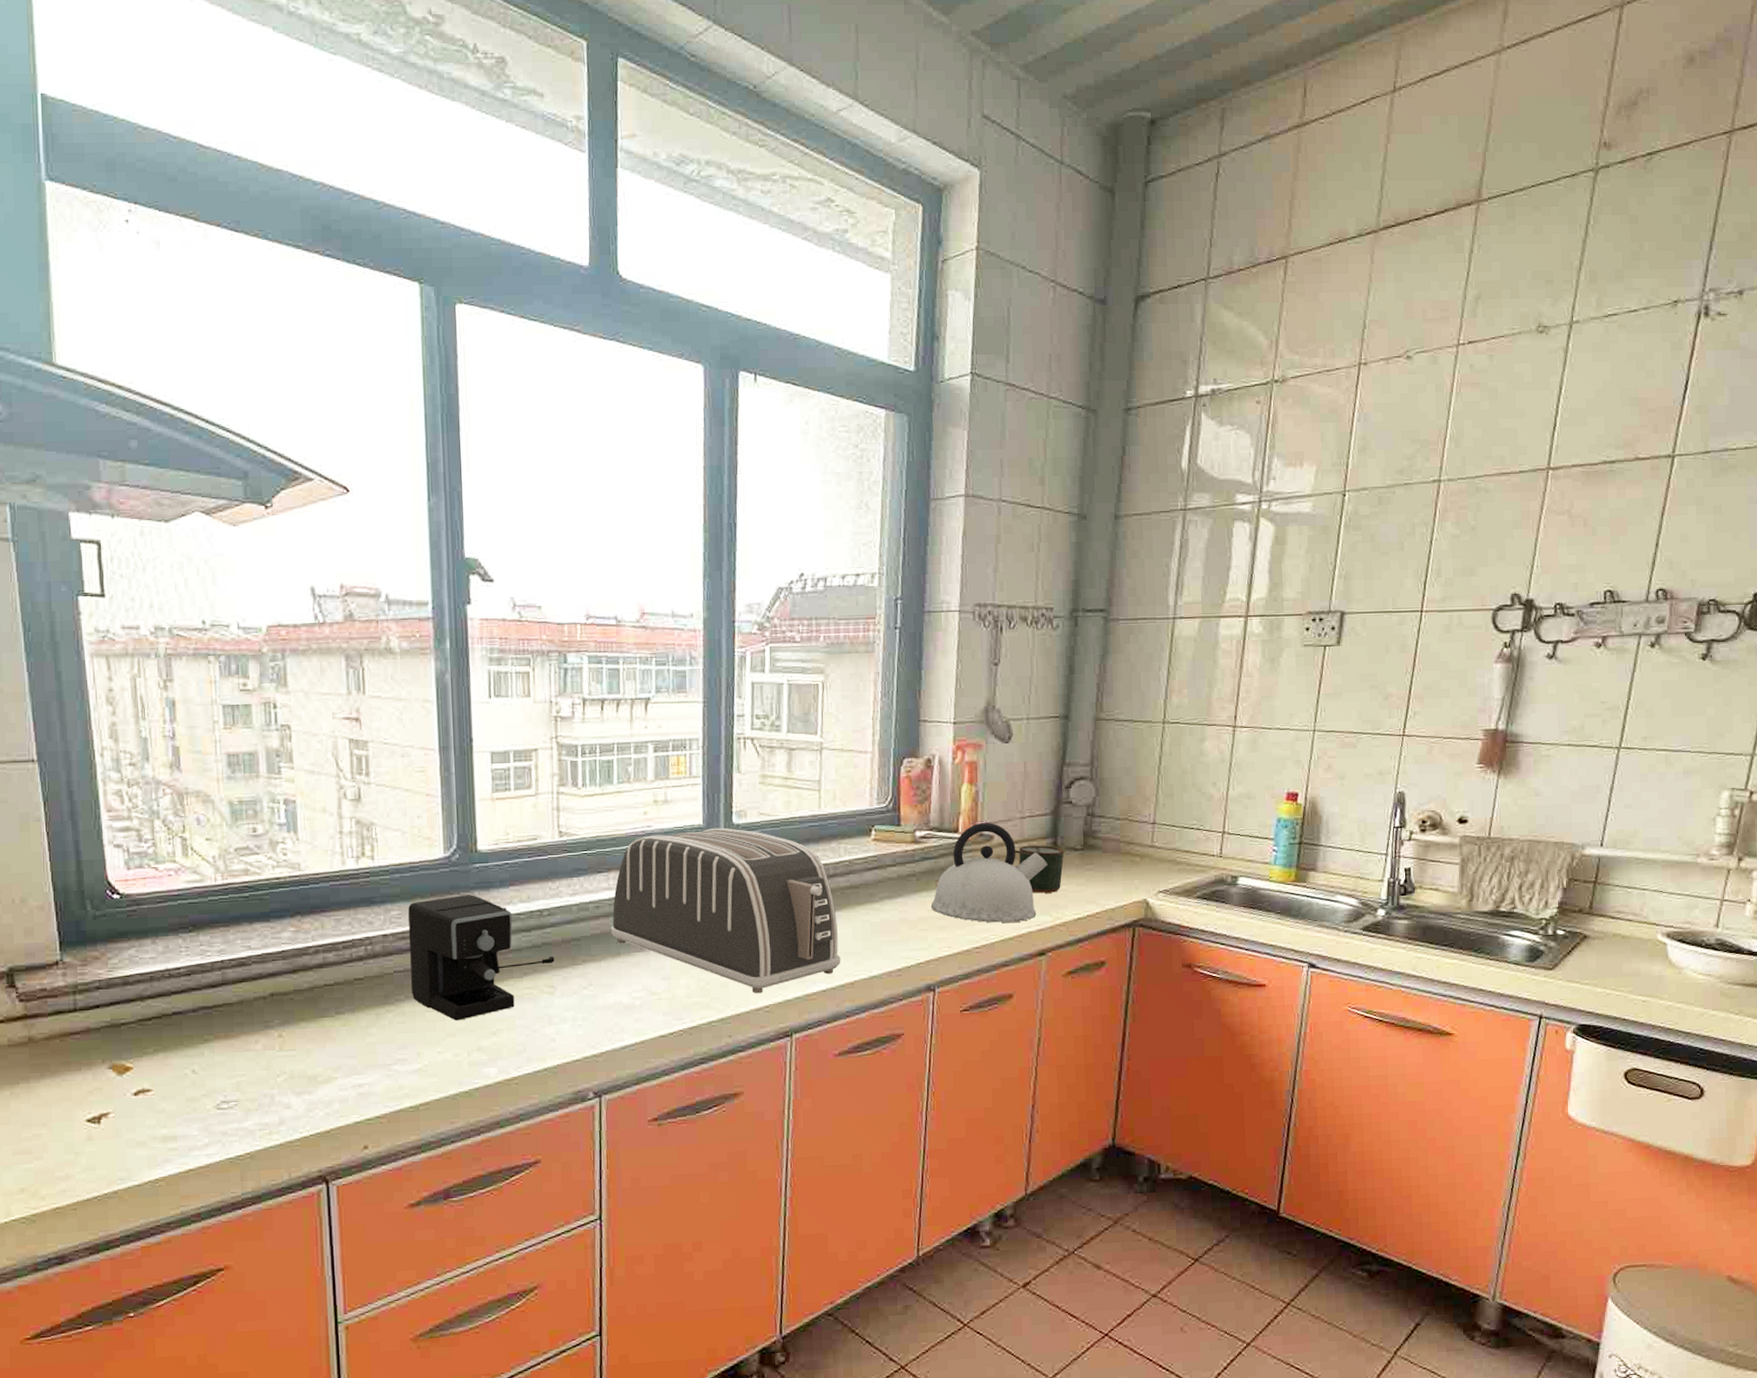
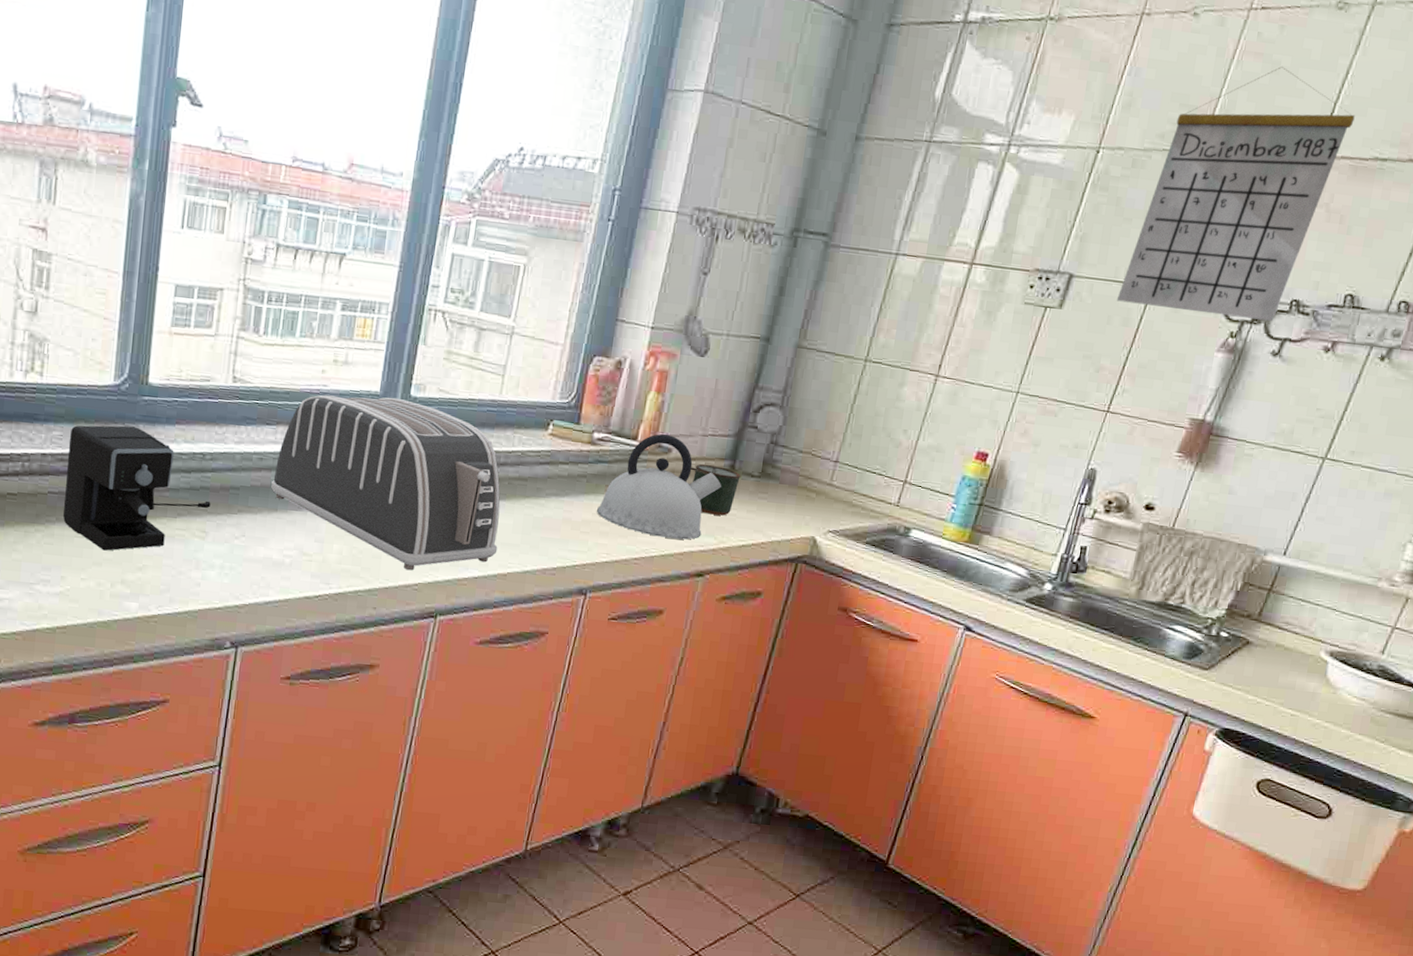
calendar: none [1390,392,1577,630] -> present [1116,66,1355,321]

